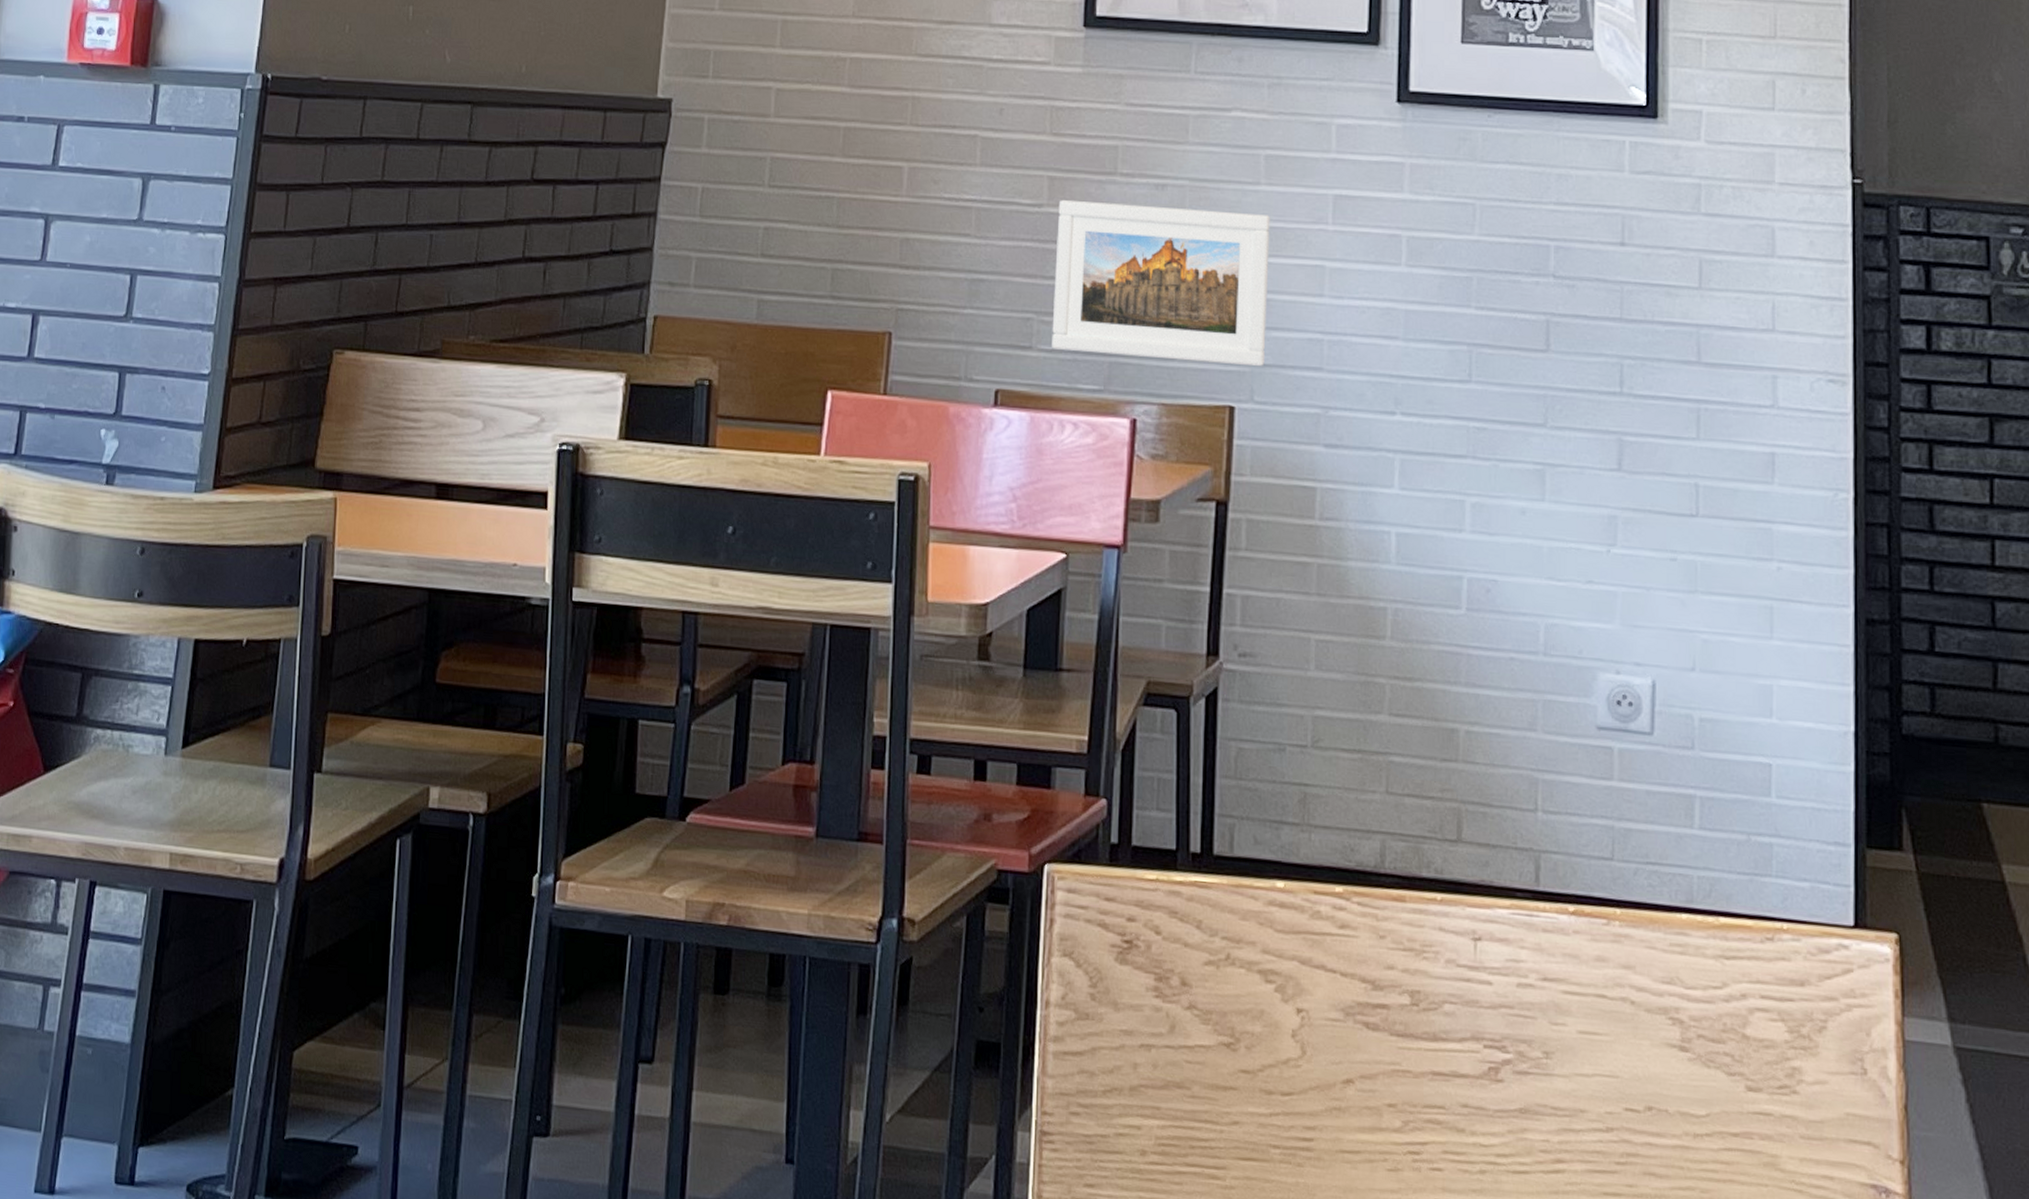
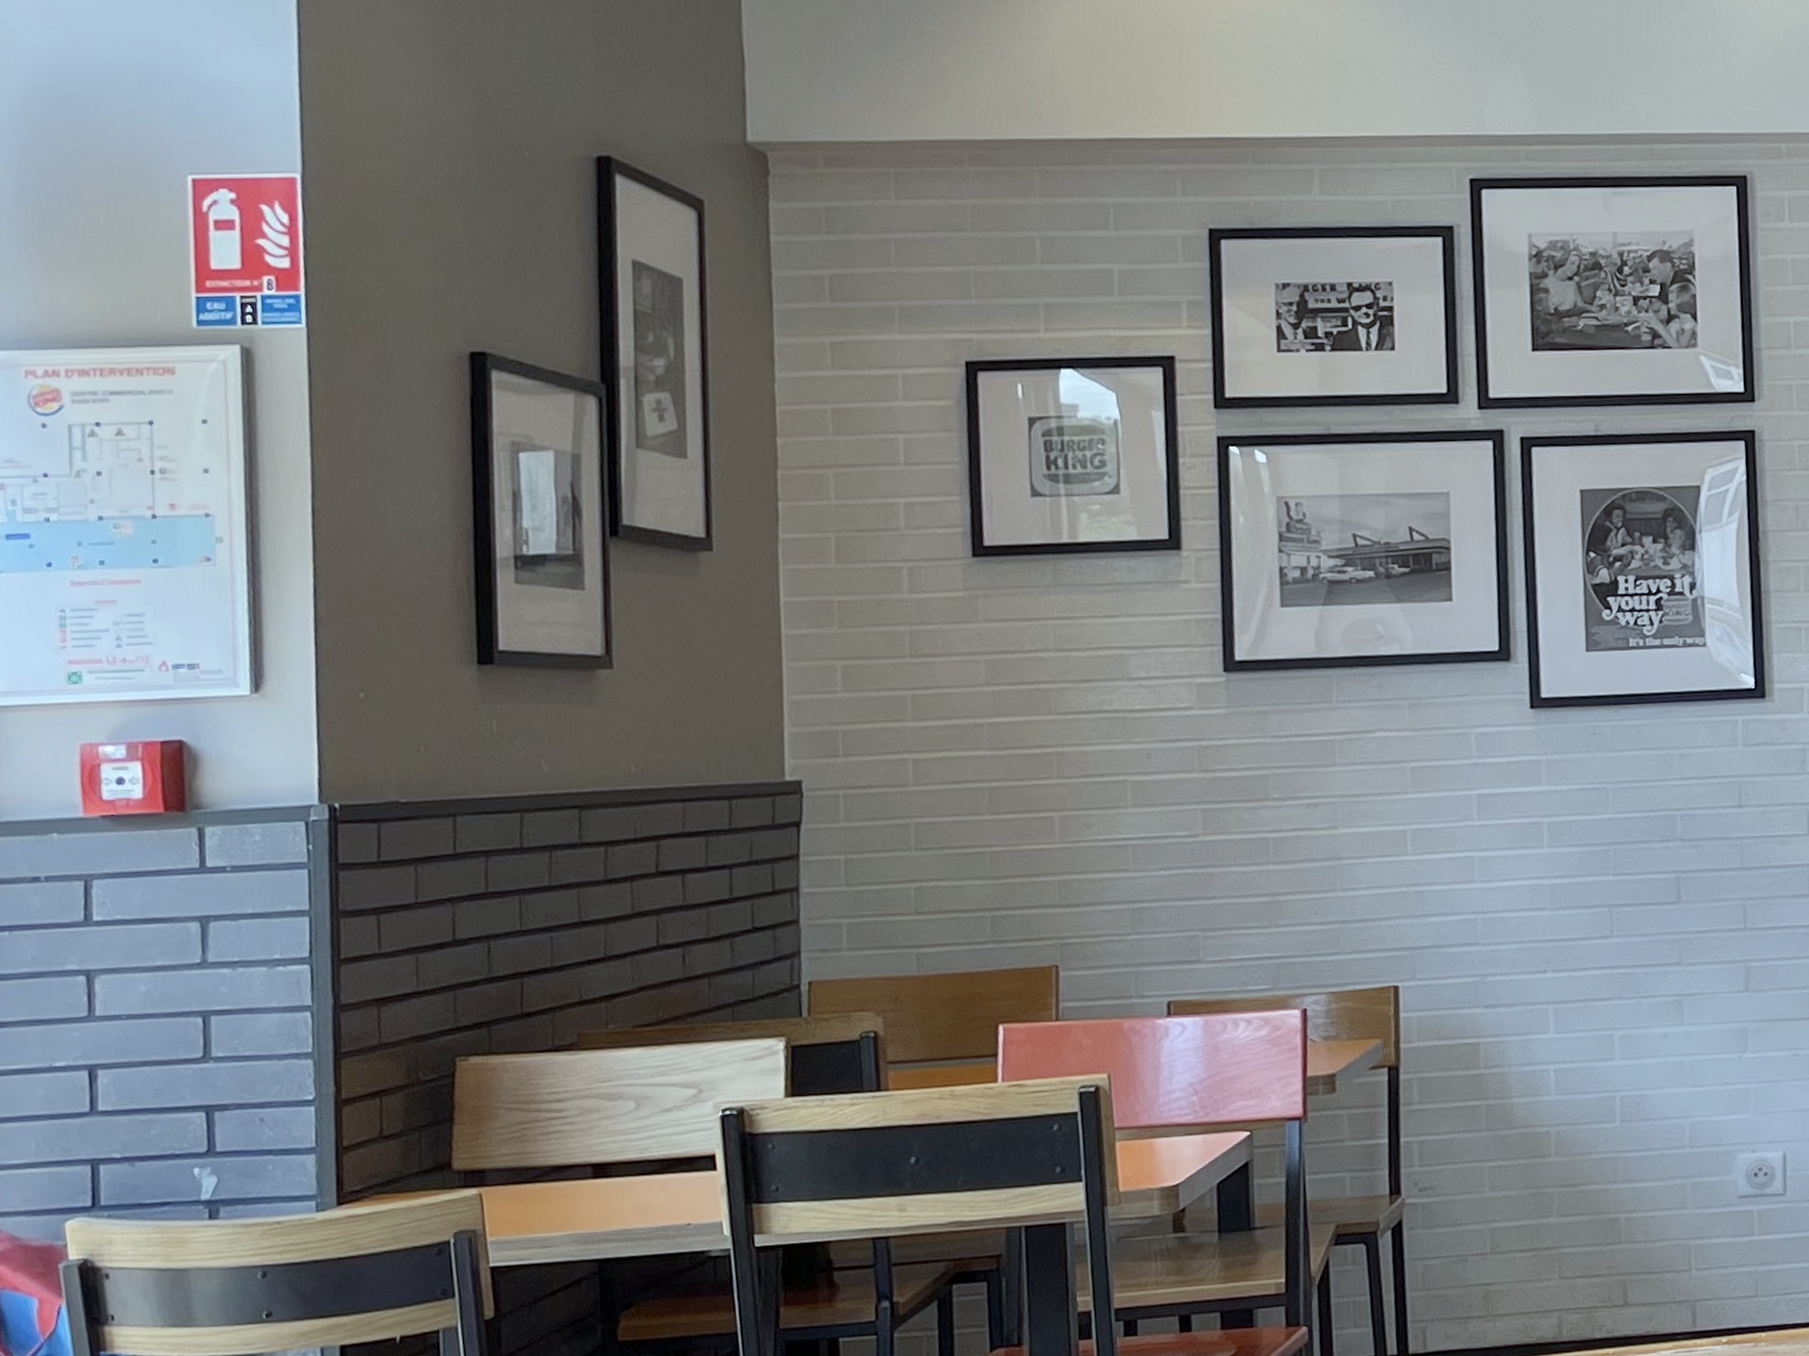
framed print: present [1052,199,1270,367] -> none [1214,819,1424,959]

